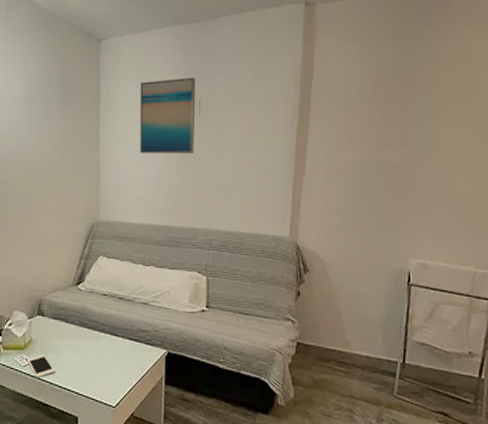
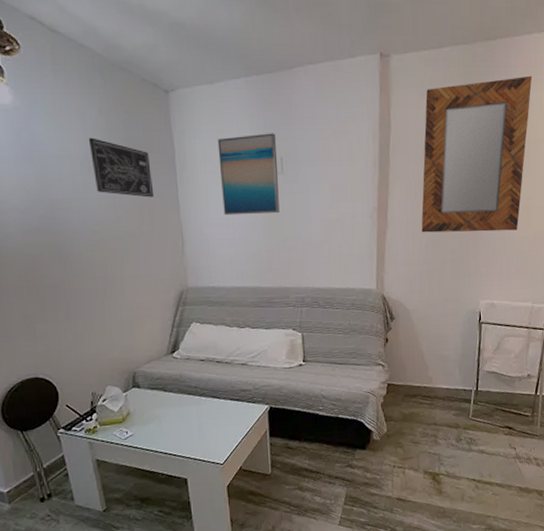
wall art: none [27,80,78,135] -> present [88,137,155,198]
cell phone: present [27,354,56,378] -> none [128,425,159,449]
home mirror: none [342,21,475,184] -> present [421,76,532,233]

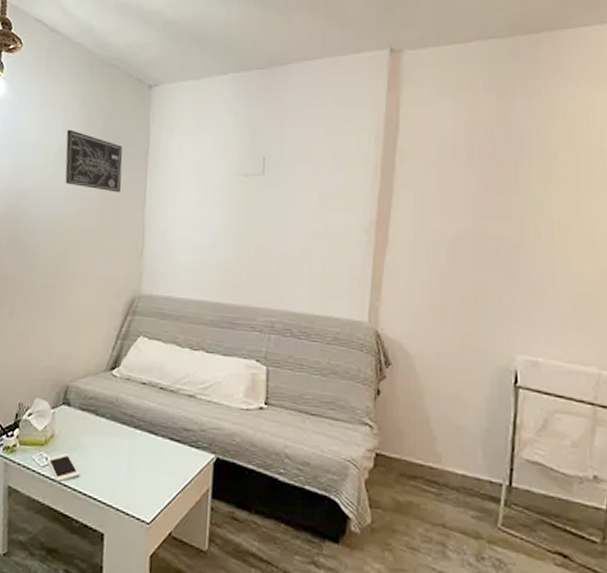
cell phone: none [128,425,159,449] -> present [47,453,80,483]
wall art: present [217,133,280,216] -> none [192,131,261,220]
home mirror: present [421,76,532,233] -> none [433,73,592,265]

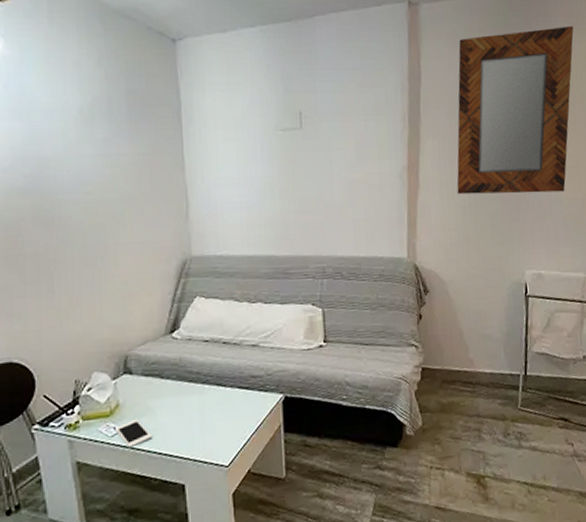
wall art: present [65,129,123,193] -> none [84,89,157,155]
home mirror: none [433,73,592,265] -> present [457,26,574,195]

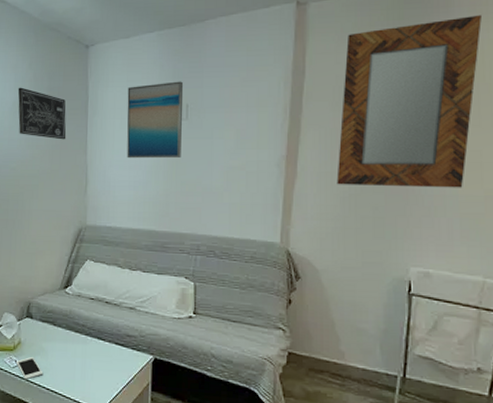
wall art: none [84,89,157,155] -> present [18,87,67,140]
wall art: none [229,85,298,175] -> present [127,81,184,159]

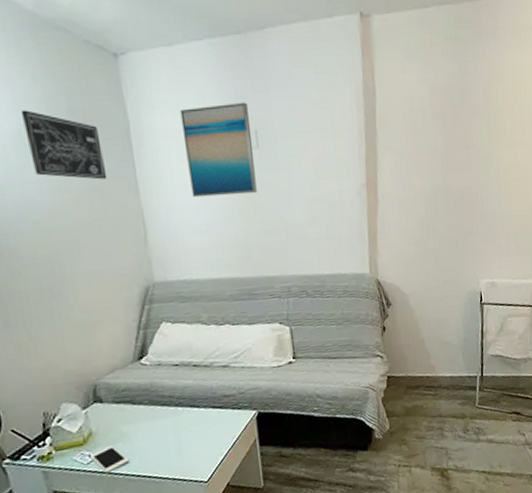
home mirror: present [336,14,482,188] -> none [412,38,521,210]

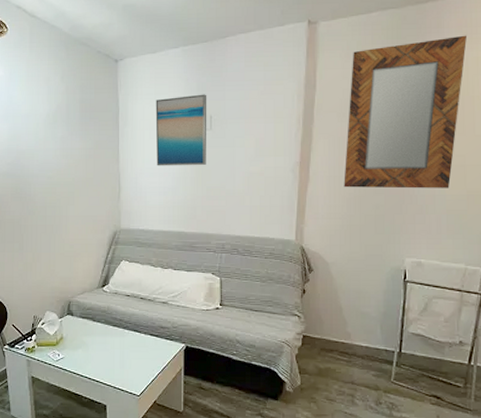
wall art: present [20,110,108,180] -> none [51,99,99,150]
cell phone: present [91,445,130,474] -> none [60,350,85,371]
home mirror: none [412,38,521,210] -> present [344,35,467,189]

